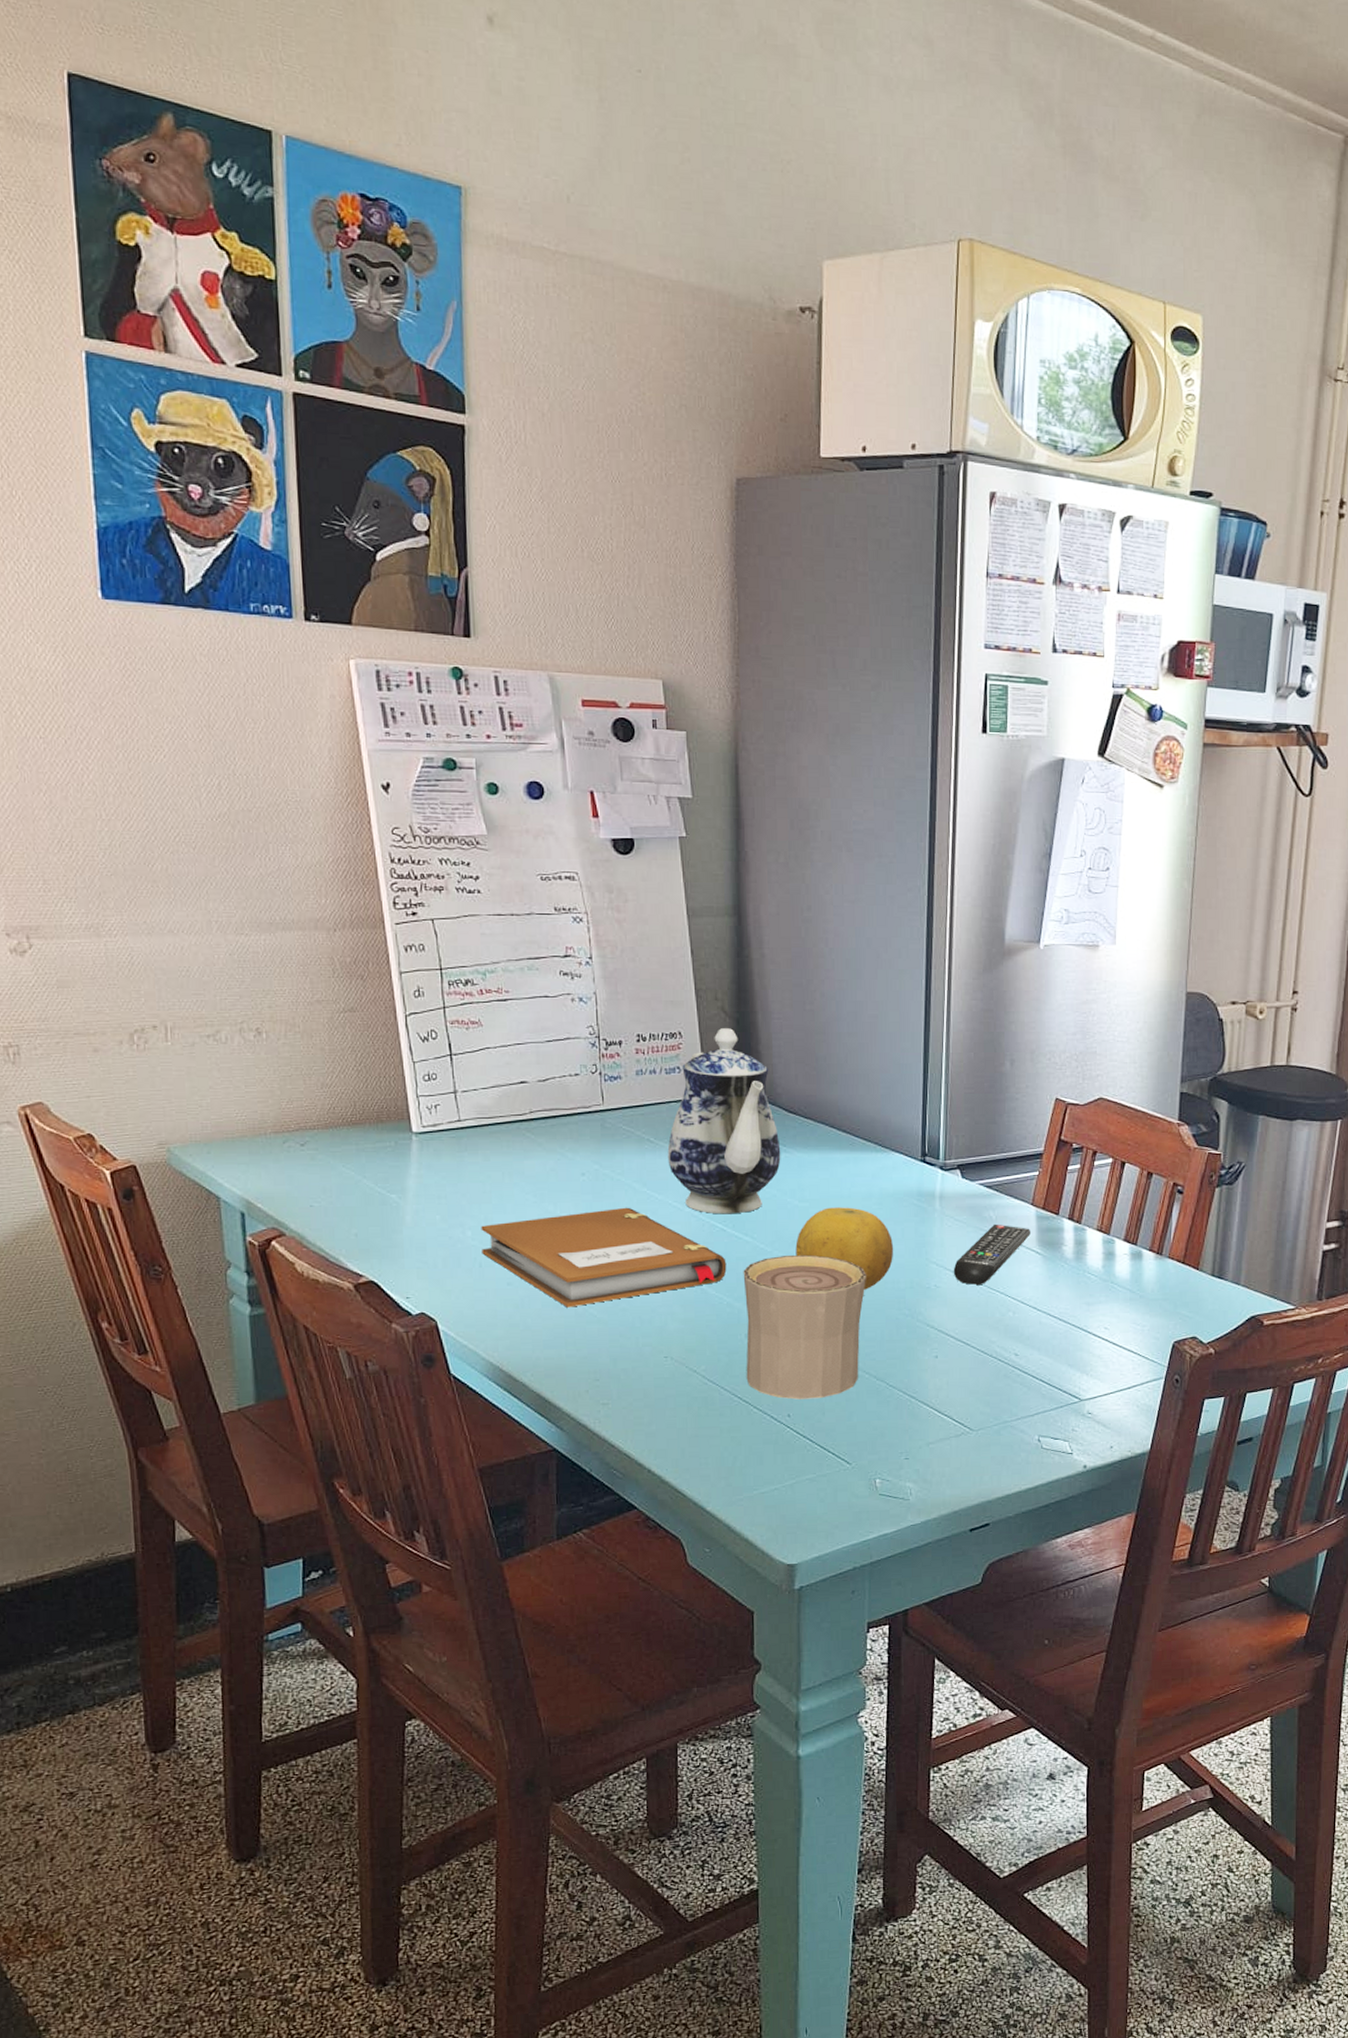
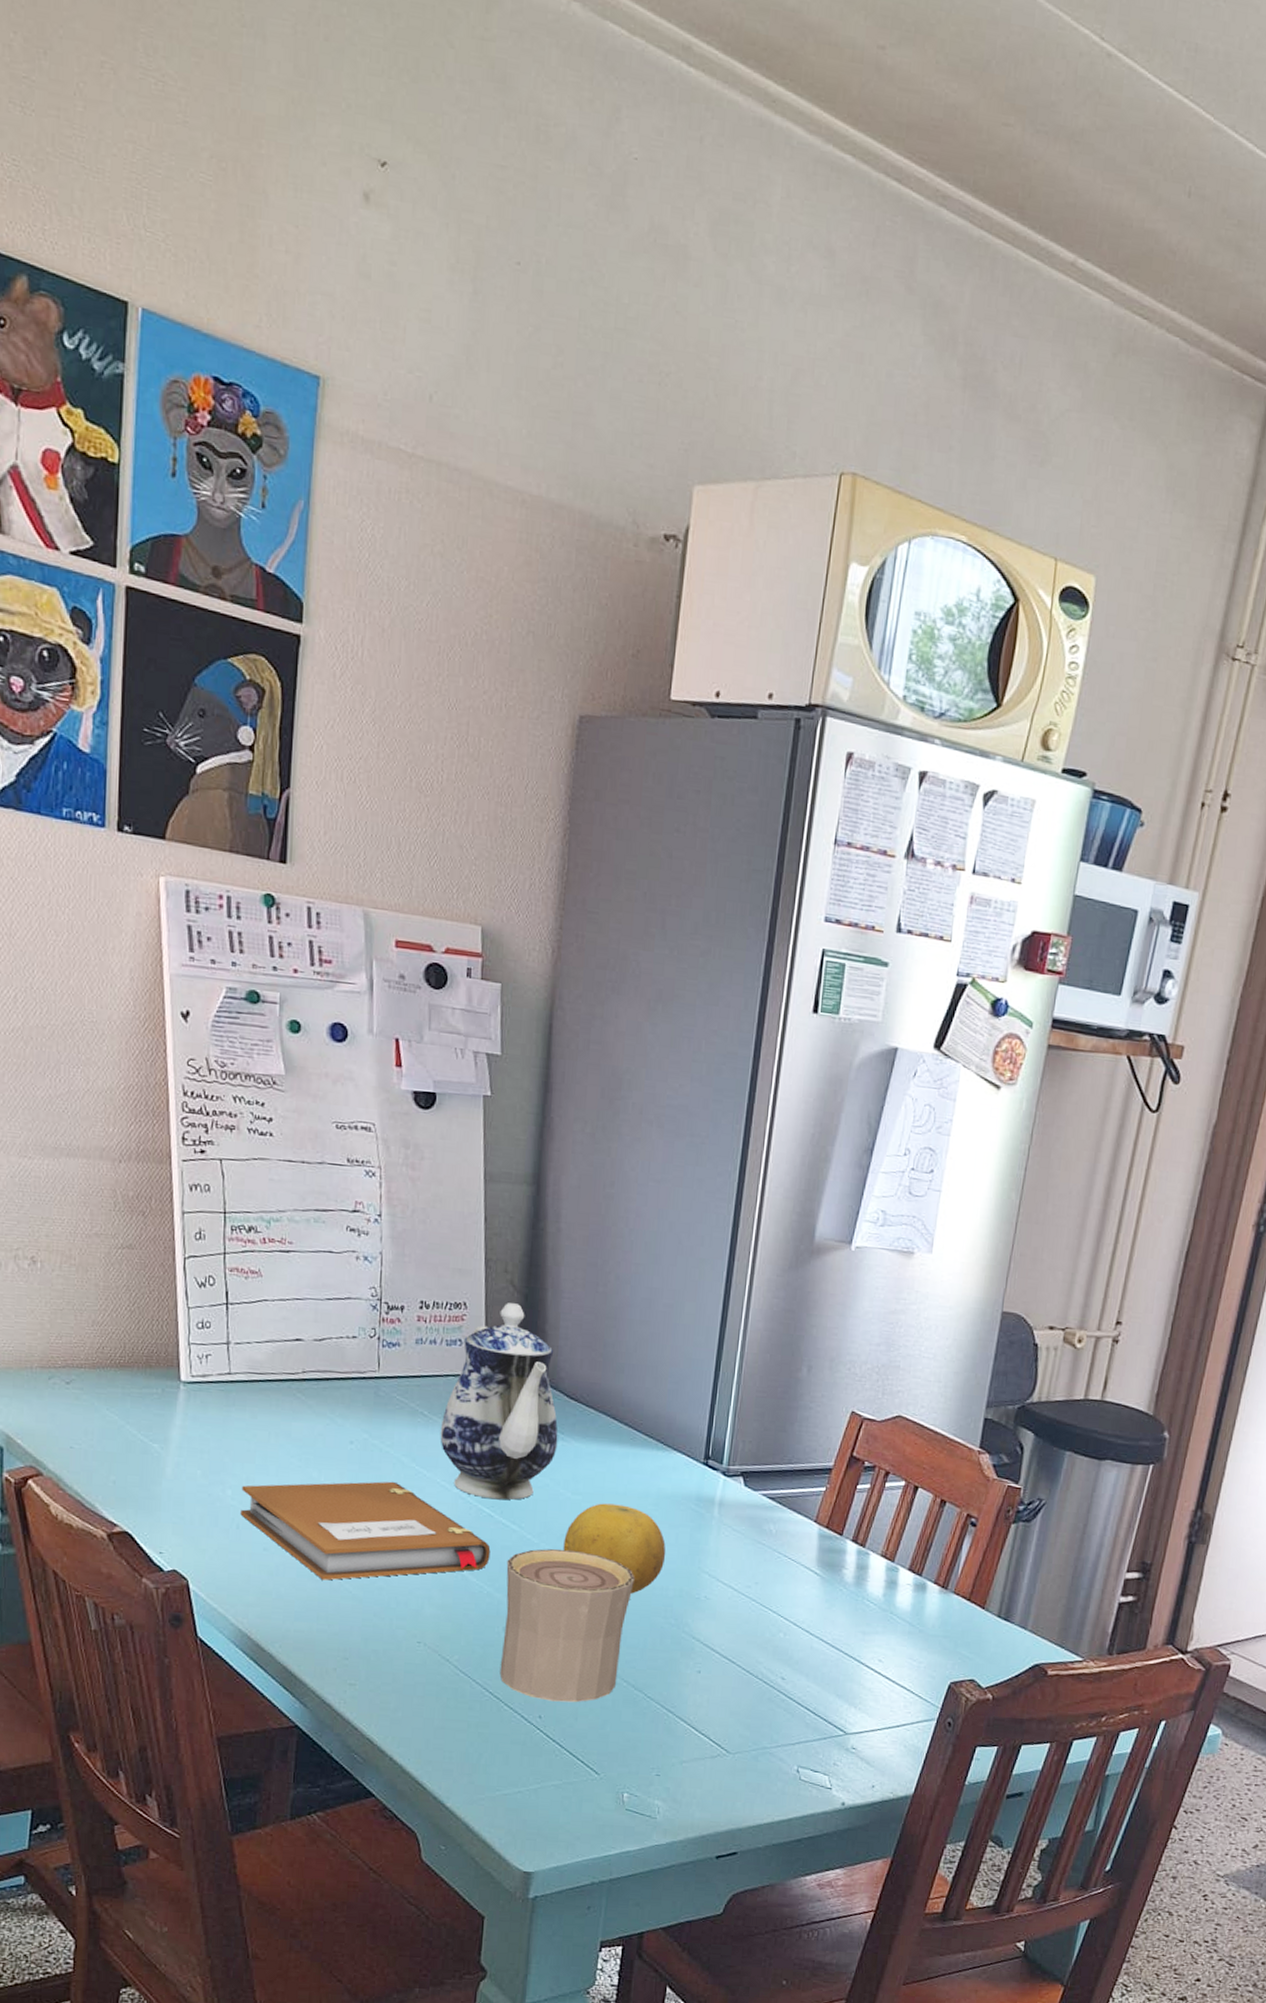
remote control: present [953,1224,1030,1286] -> none [725,1538,811,1602]

